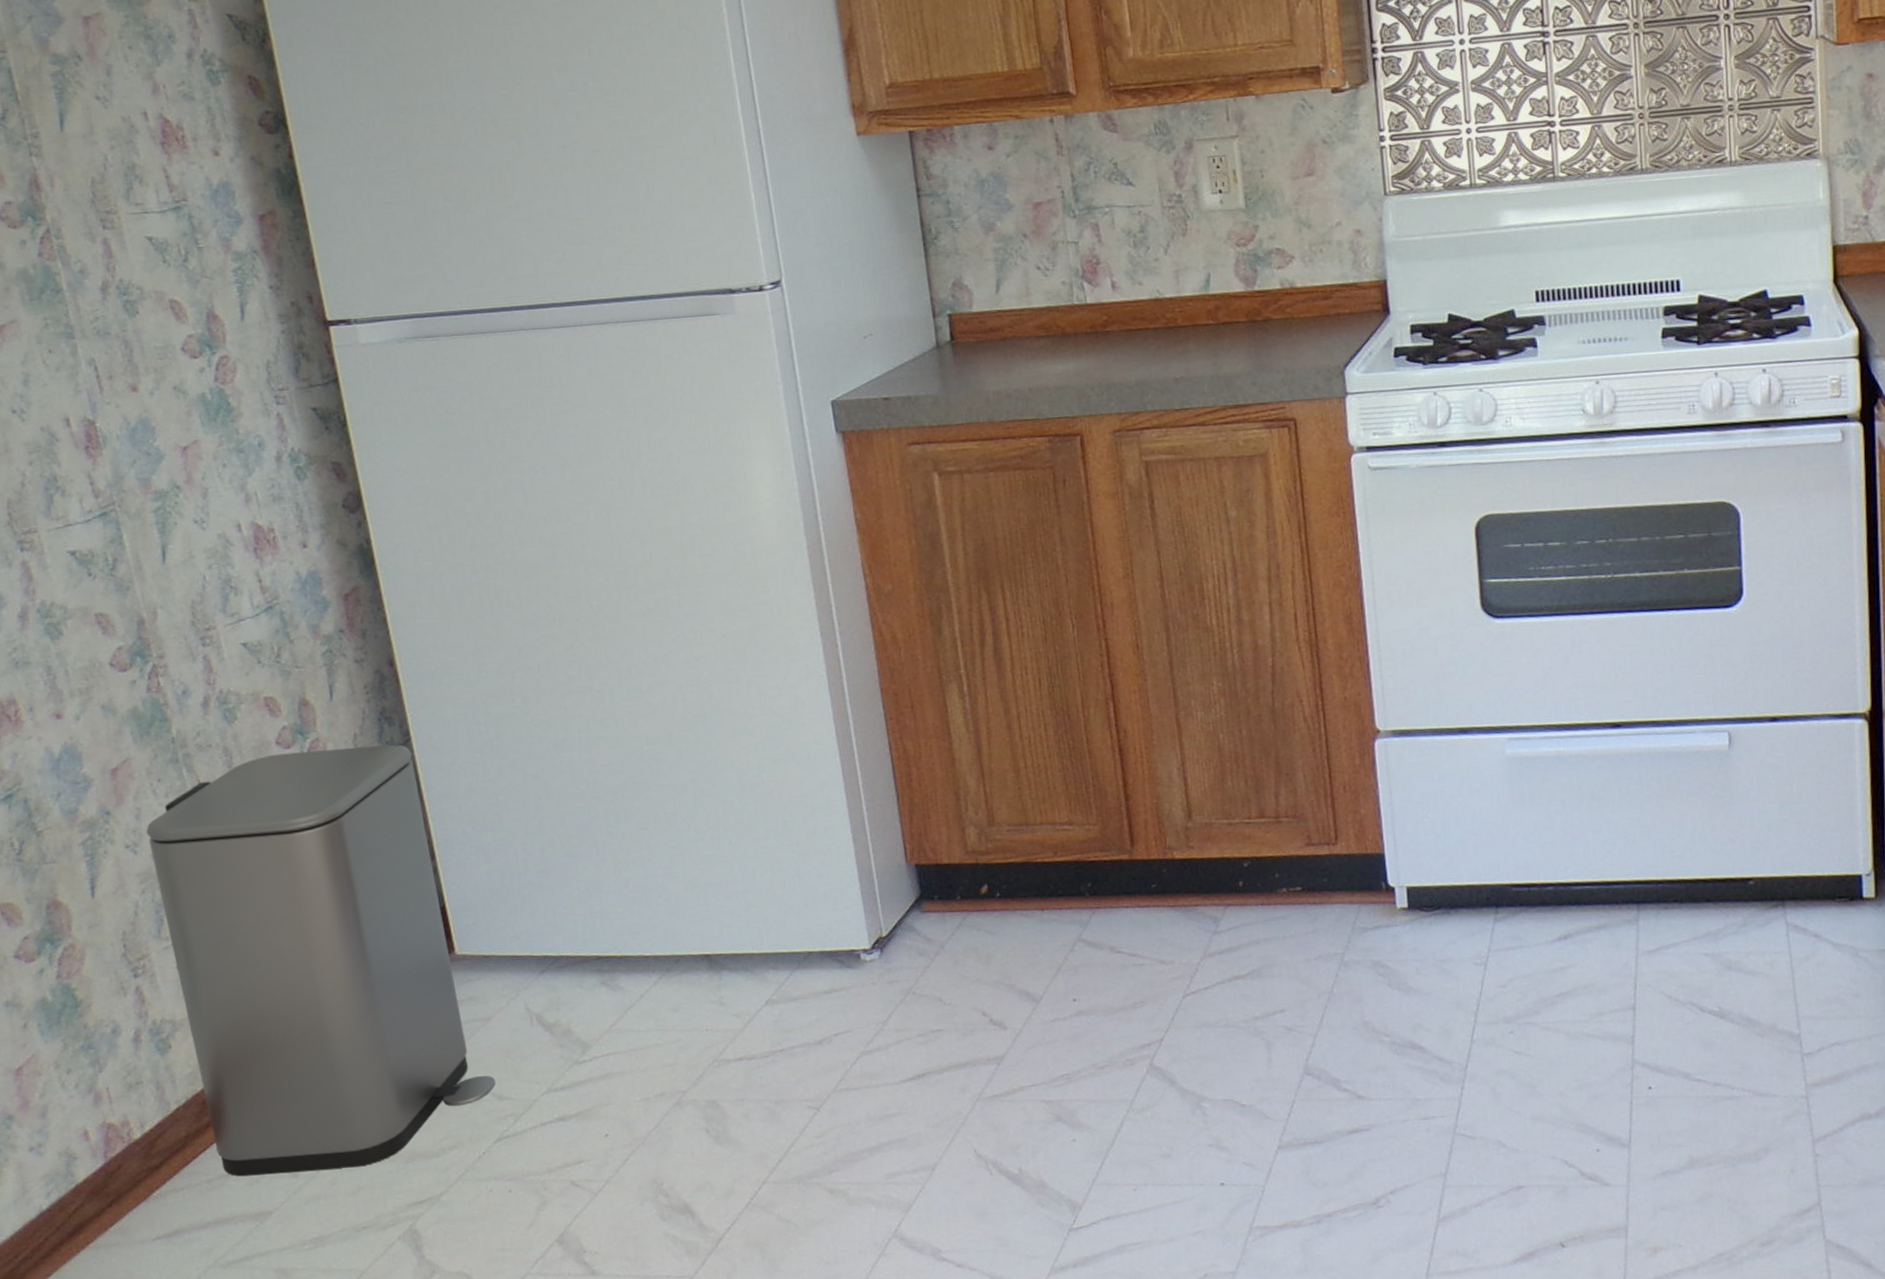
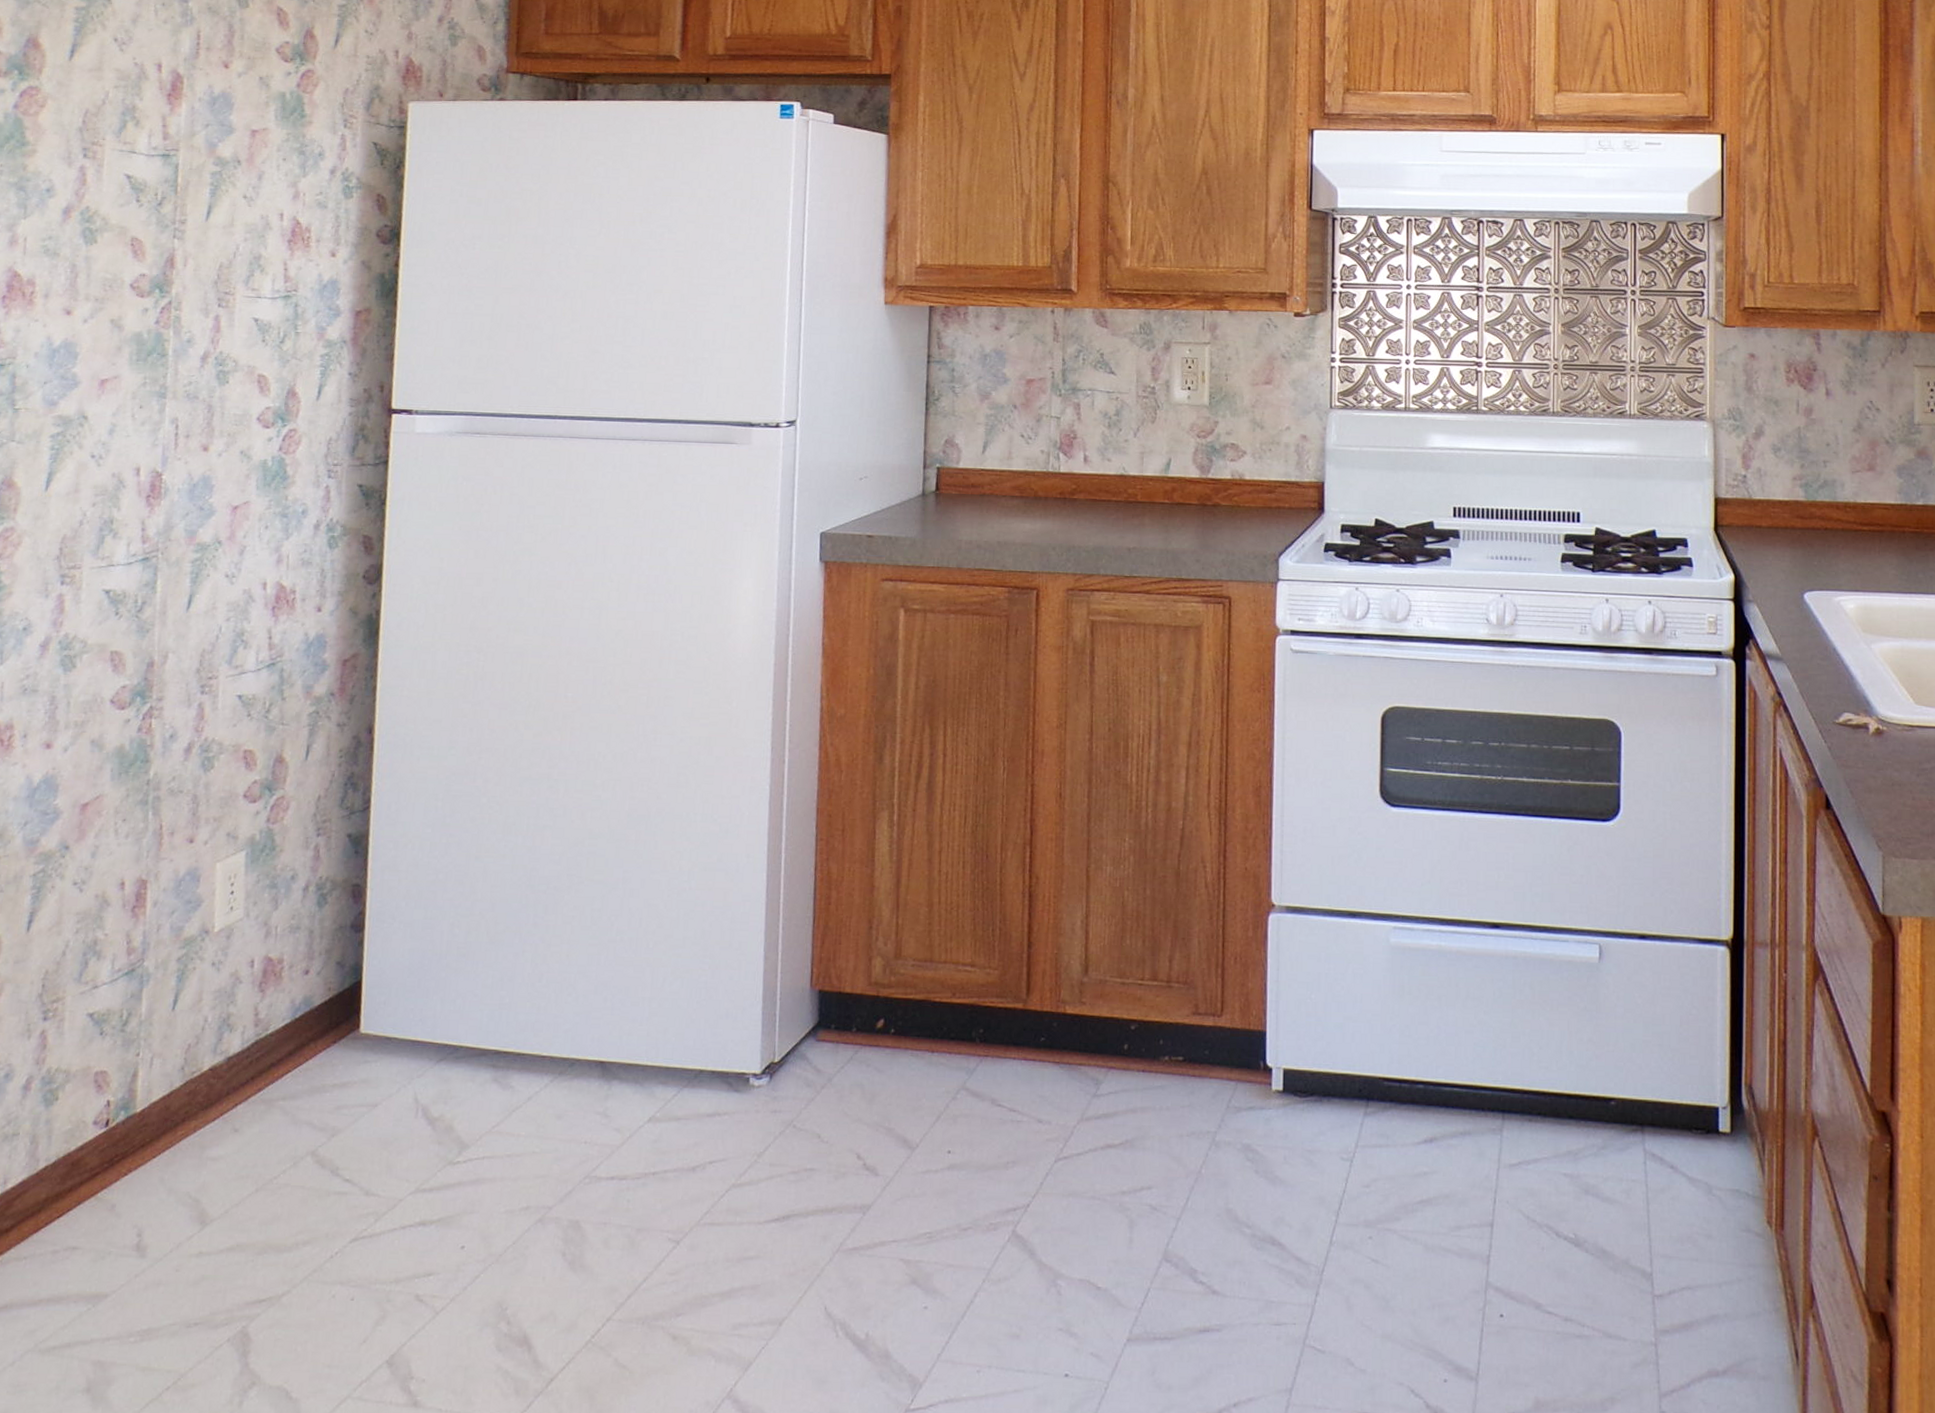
pedal bin: present [146,744,496,1177] -> none [71,807,368,1254]

